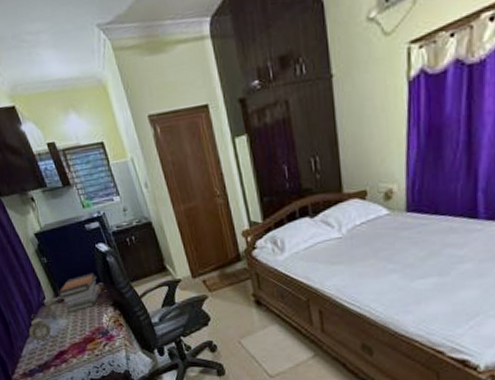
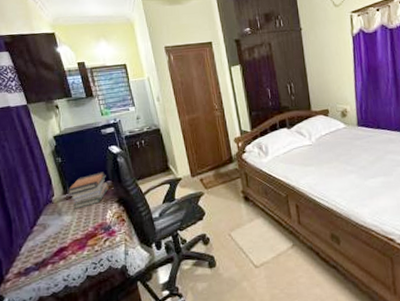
alarm clock: present [29,314,53,344] -> none [32,211,55,241]

